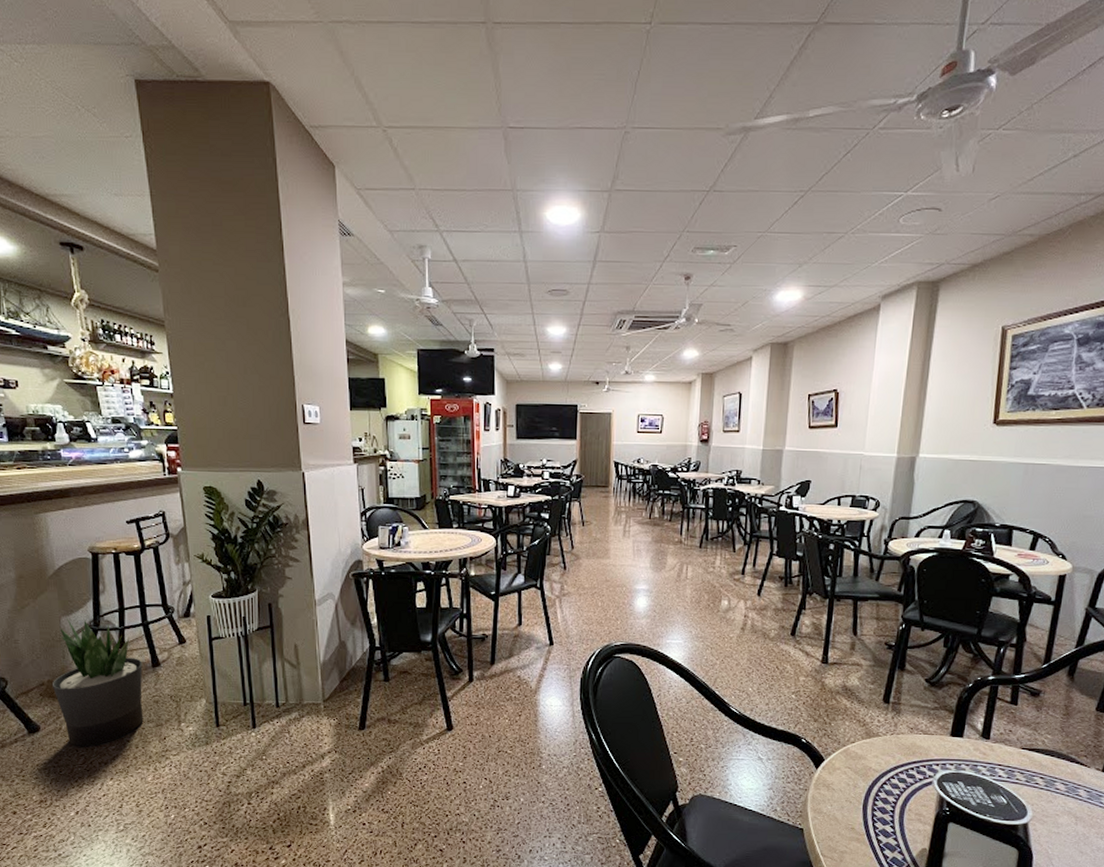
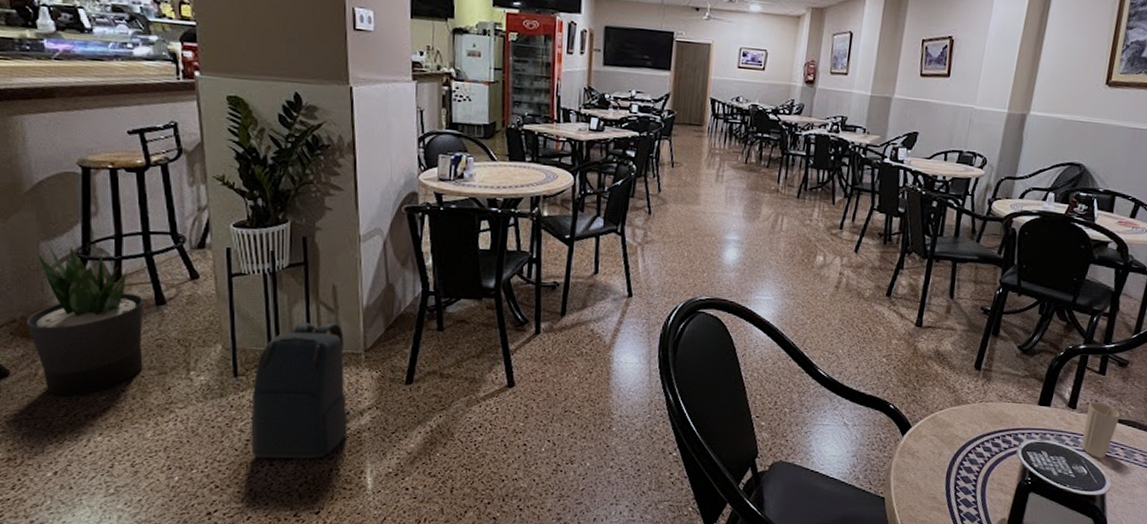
backpack: none [231,677,314,798] -> present [251,322,351,459]
cup: none [998,731,1036,787] -> present [1081,401,1120,458]

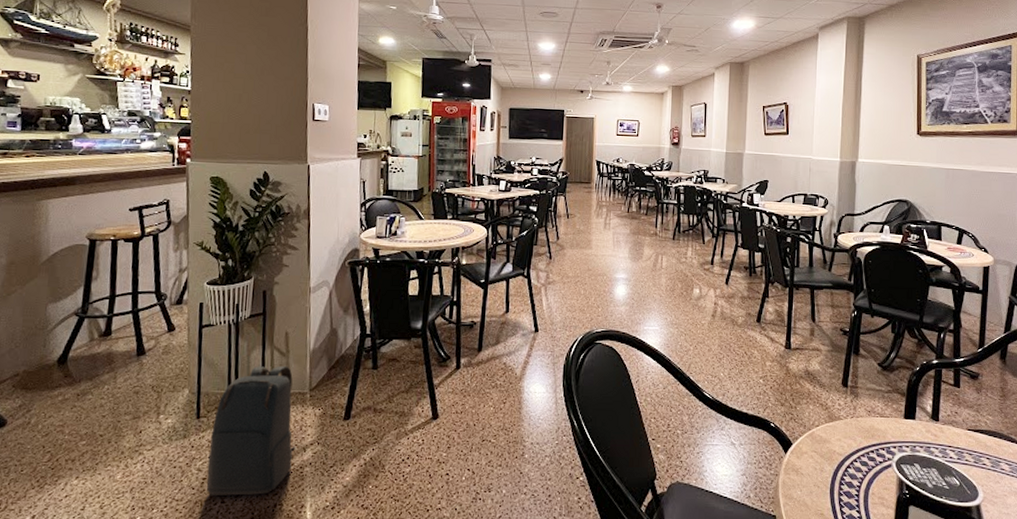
planter: present [26,243,144,396] -> none [27,305,127,442]
cup: present [1081,401,1120,458] -> none [950,413,980,468]

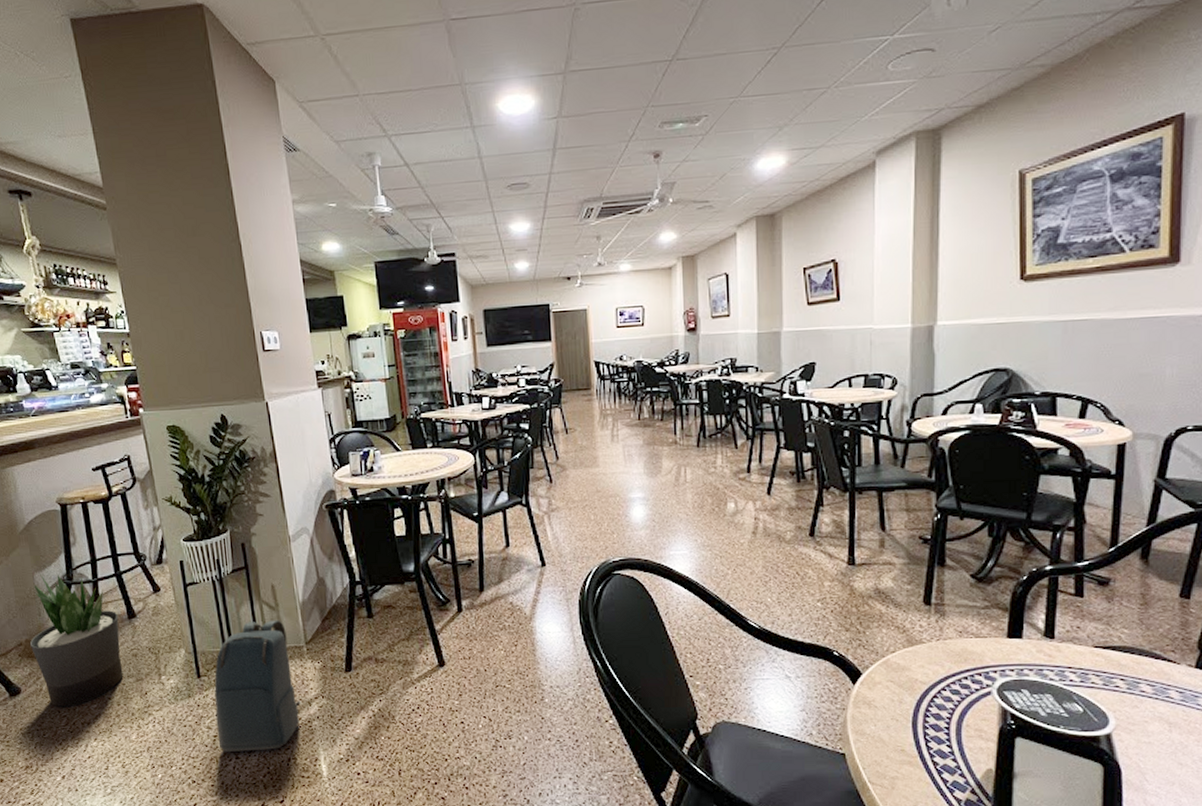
planter: none [27,305,127,442] -> present [29,574,123,707]

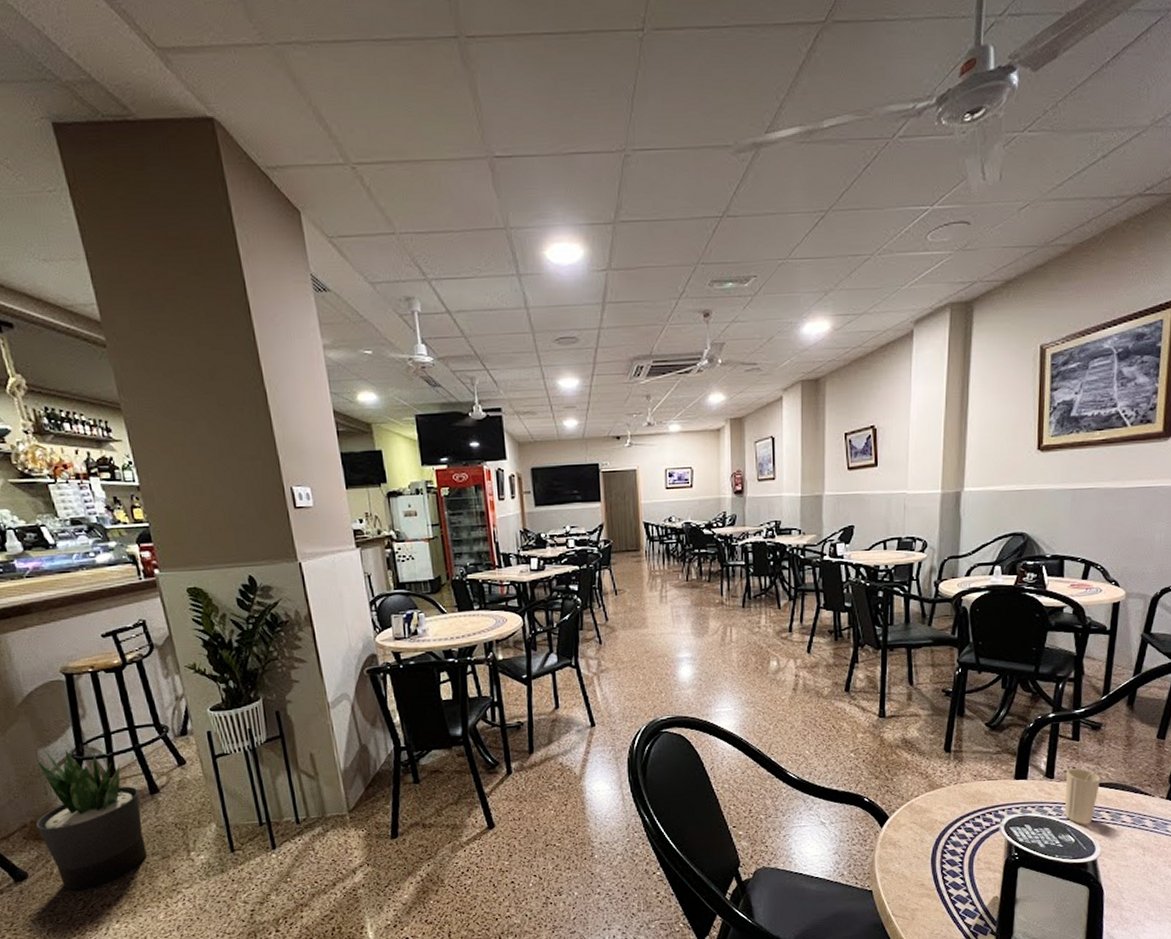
backpack: present [214,620,300,752] -> none [249,789,344,926]
cup: none [1070,628,1111,692] -> present [1065,768,1100,824]

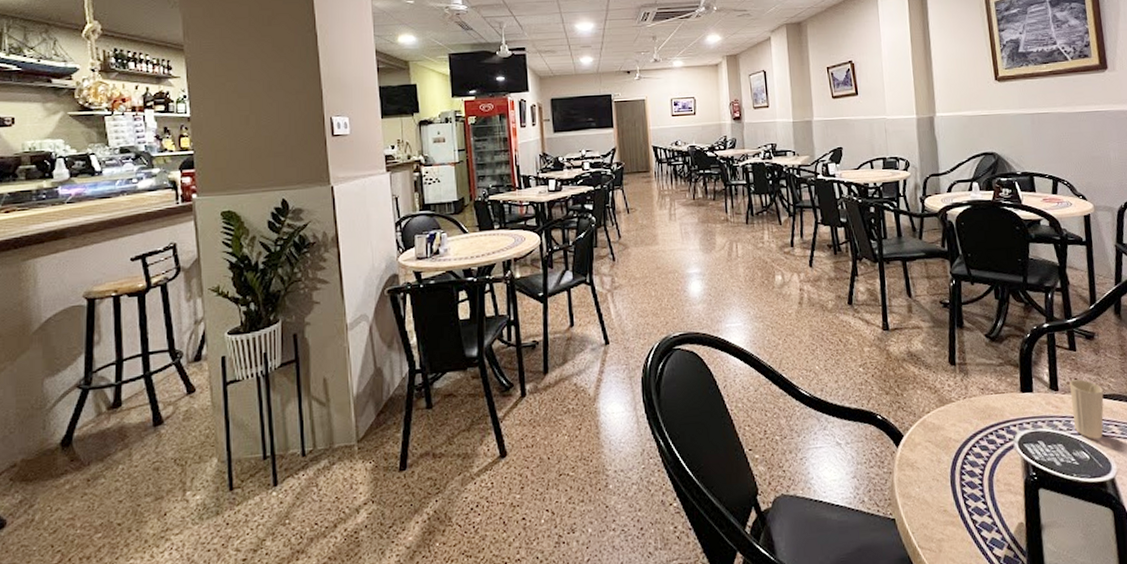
planter: present [35,750,147,890] -> none [26,379,142,540]

